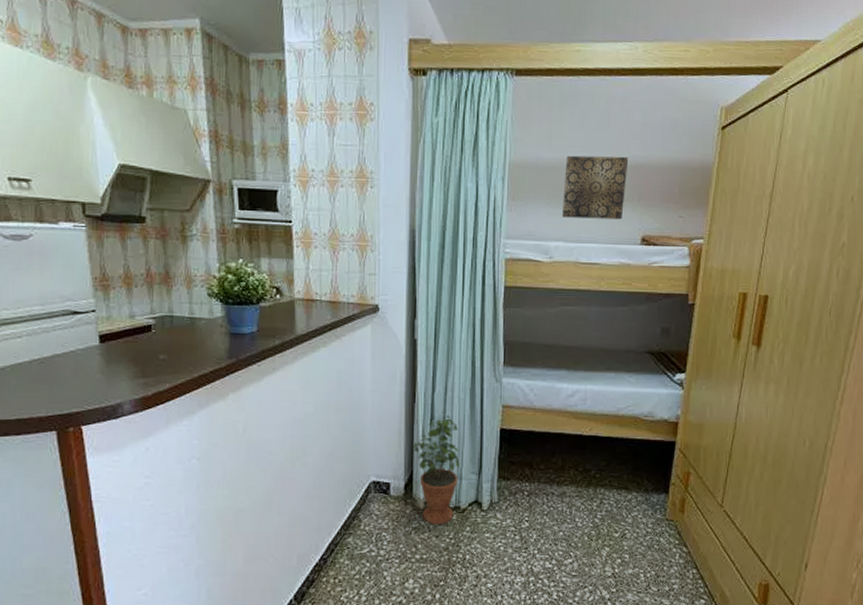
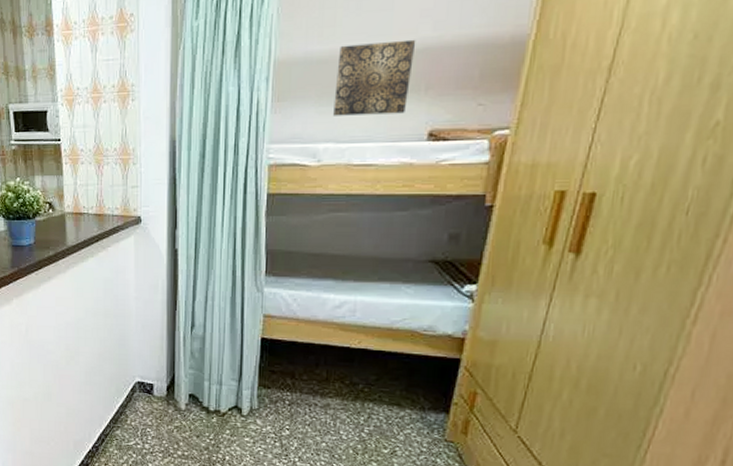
potted plant: present [413,411,460,525] -> none [175,319,220,427]

